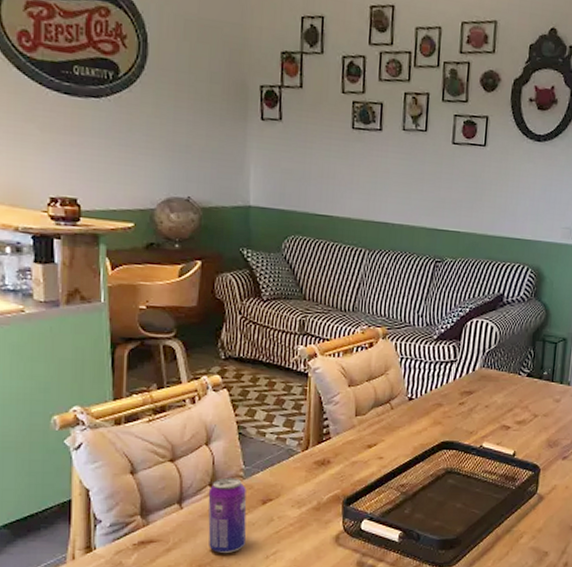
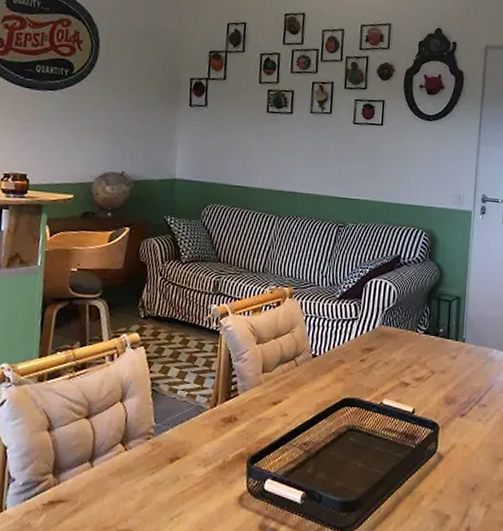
beverage can: present [208,477,247,553] -> none [115,435,156,514]

